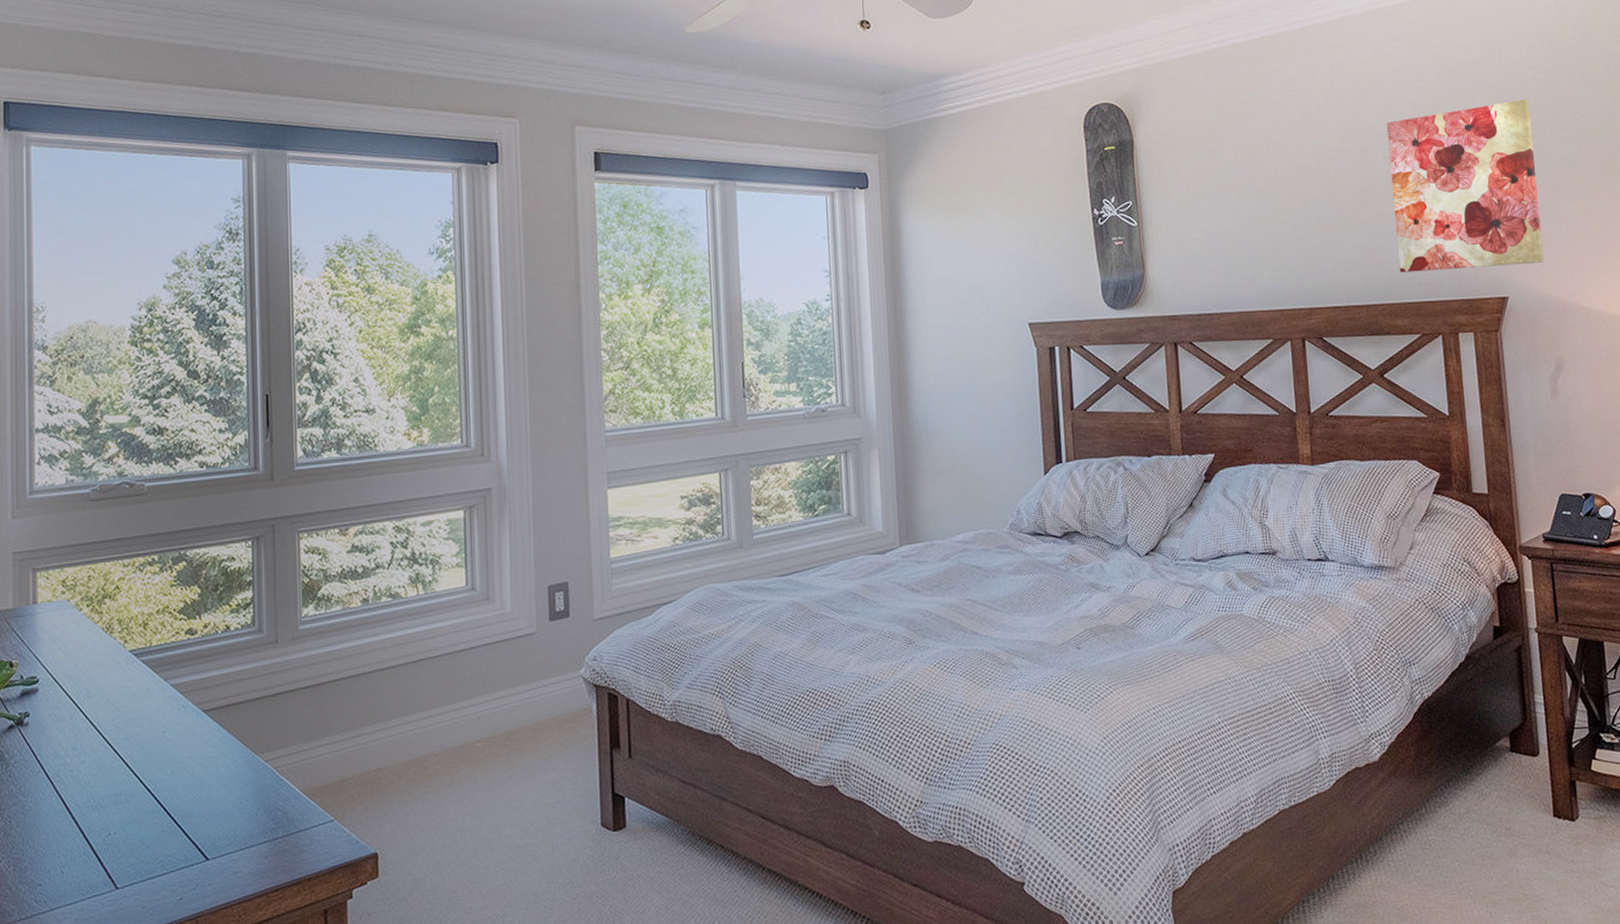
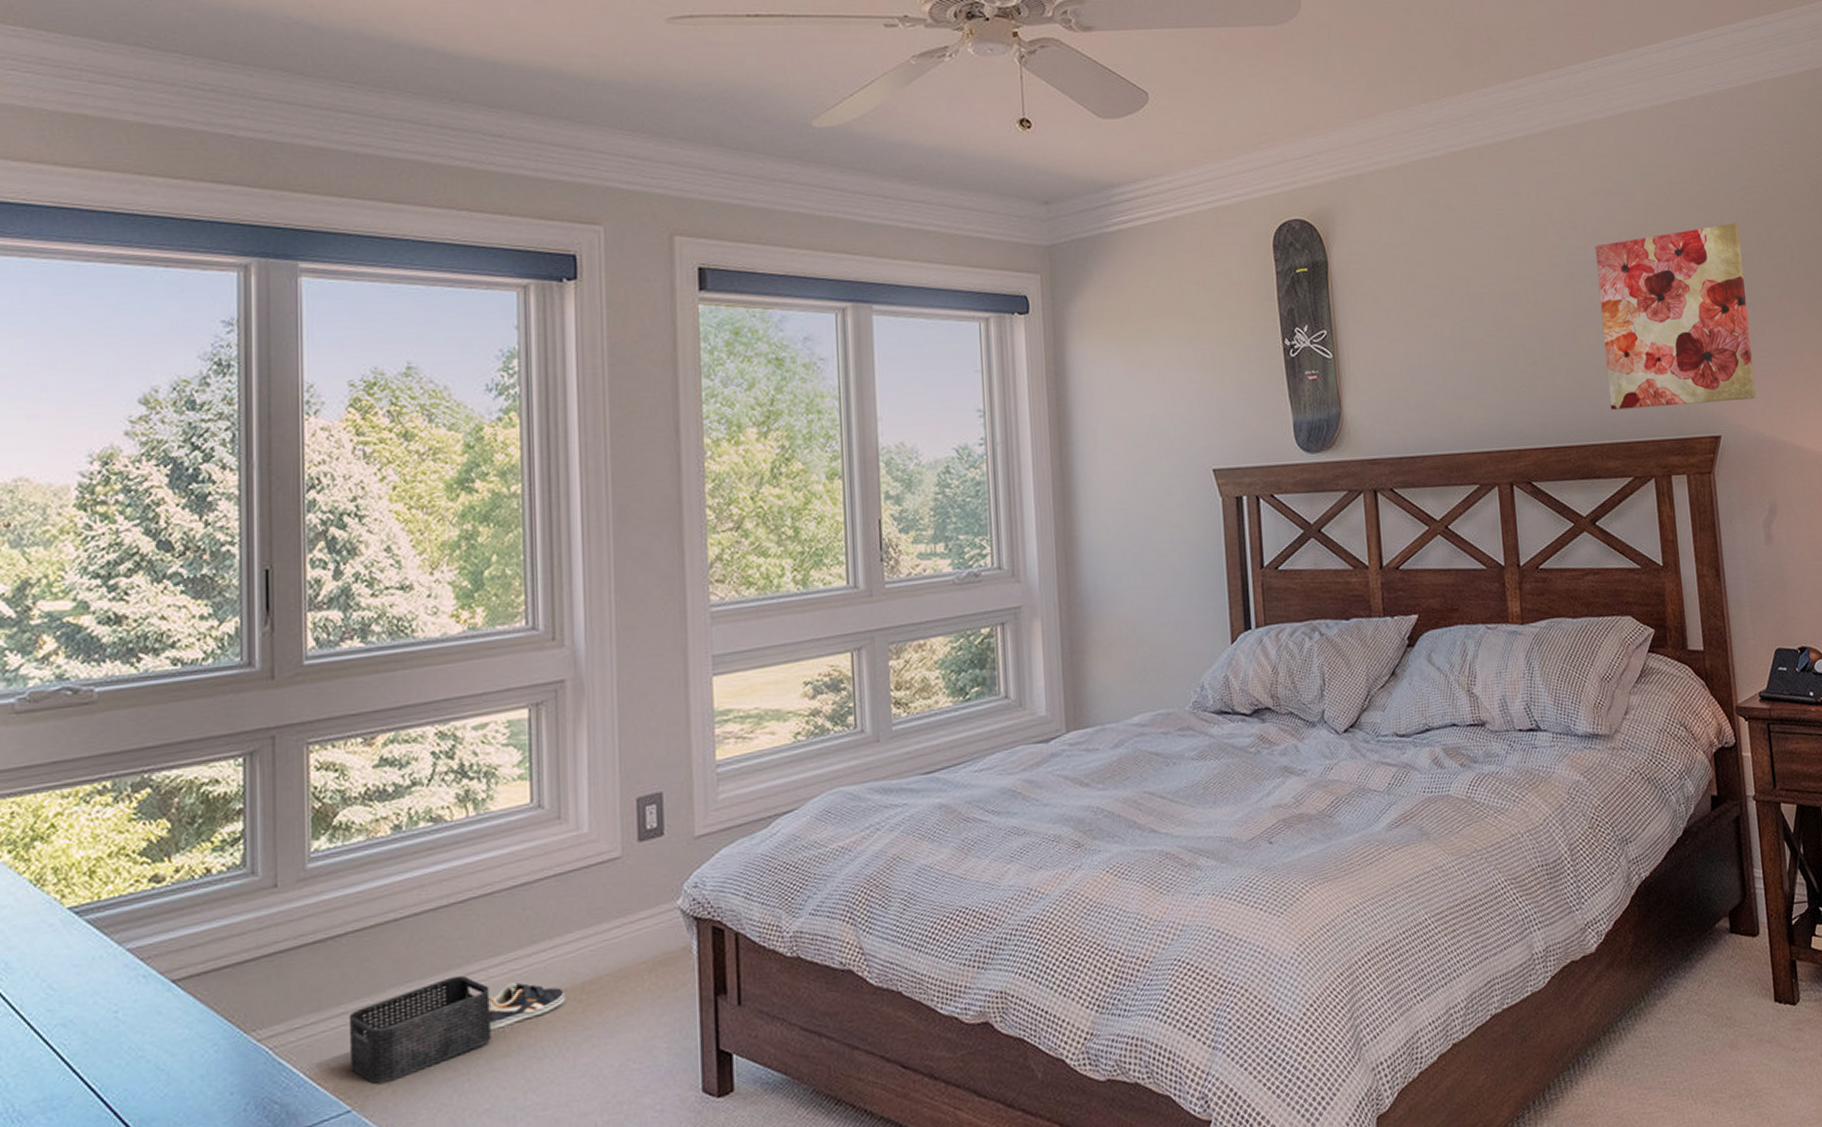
storage bin: none [331,720,437,802] -> present [348,975,491,1085]
sneaker: none [435,728,494,765] -> present [488,982,566,1030]

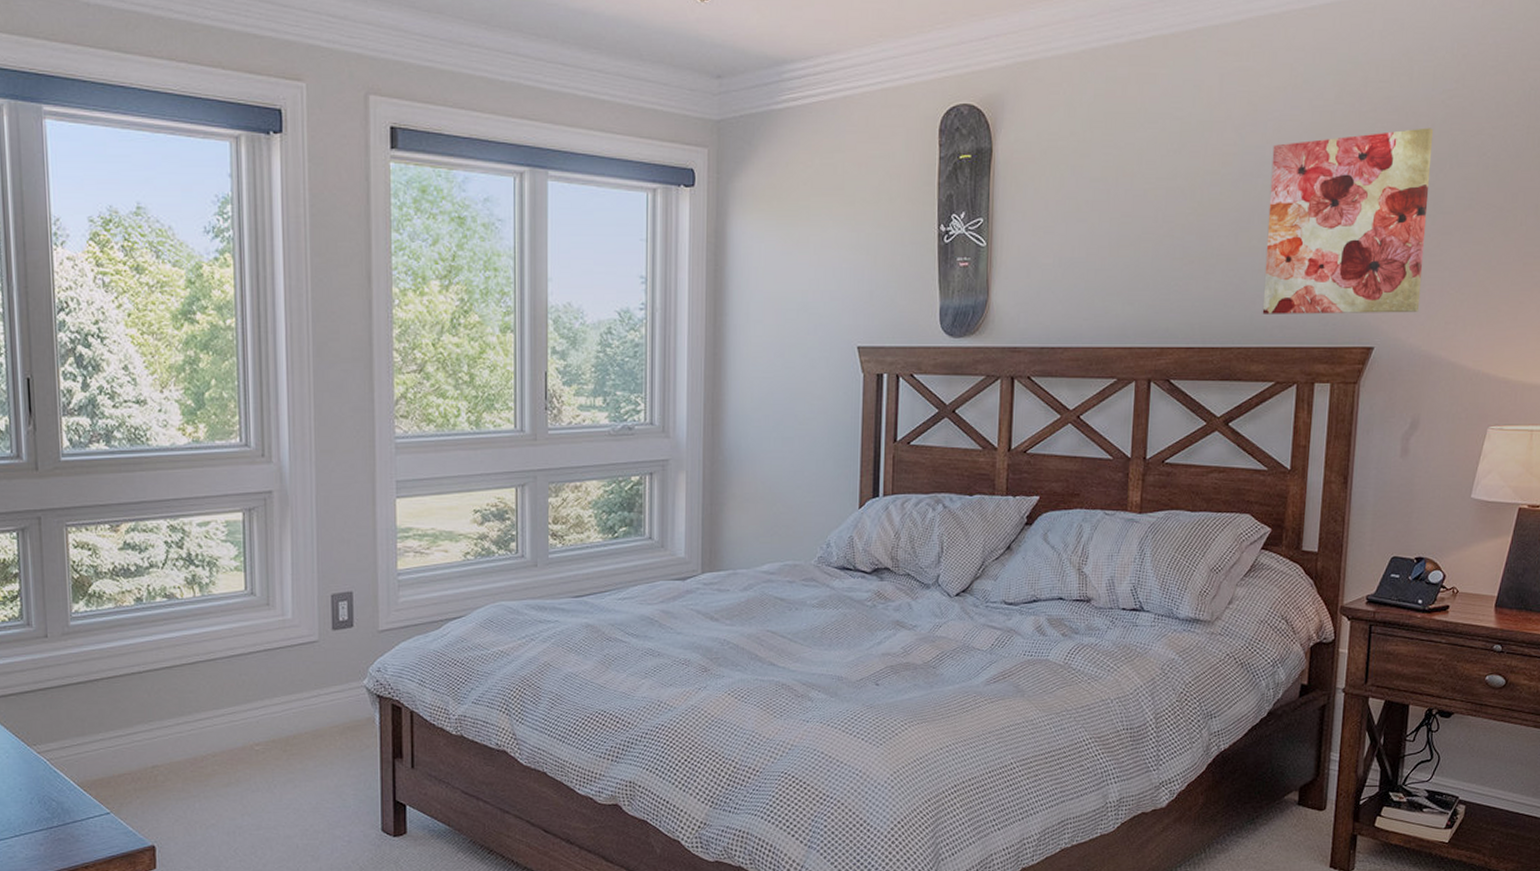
storage bin: present [348,975,491,1085] -> none [105,721,215,796]
sneaker: present [488,982,566,1030] -> none [213,731,274,765]

